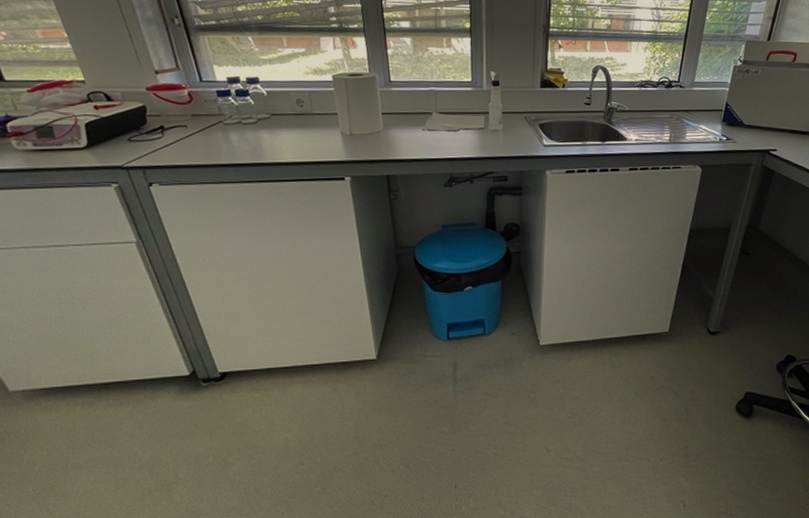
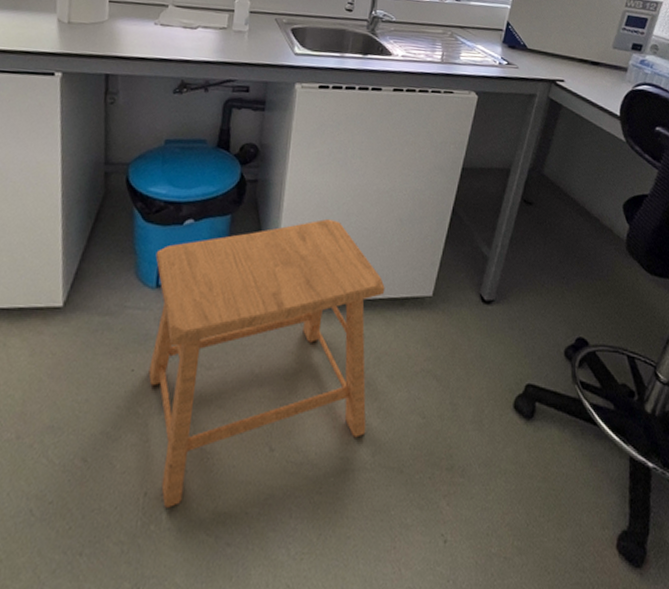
stool: none [444,278,630,495] -> present [148,218,385,508]

